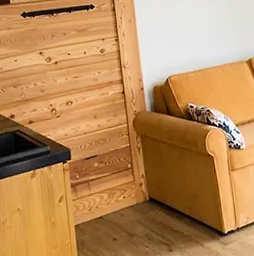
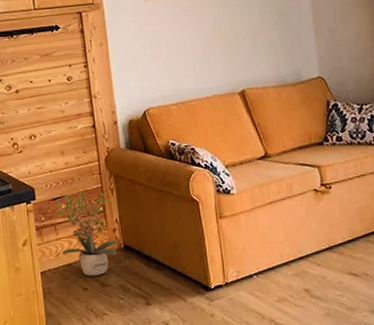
potted plant: none [85,148,144,228] -> present [51,189,119,277]

